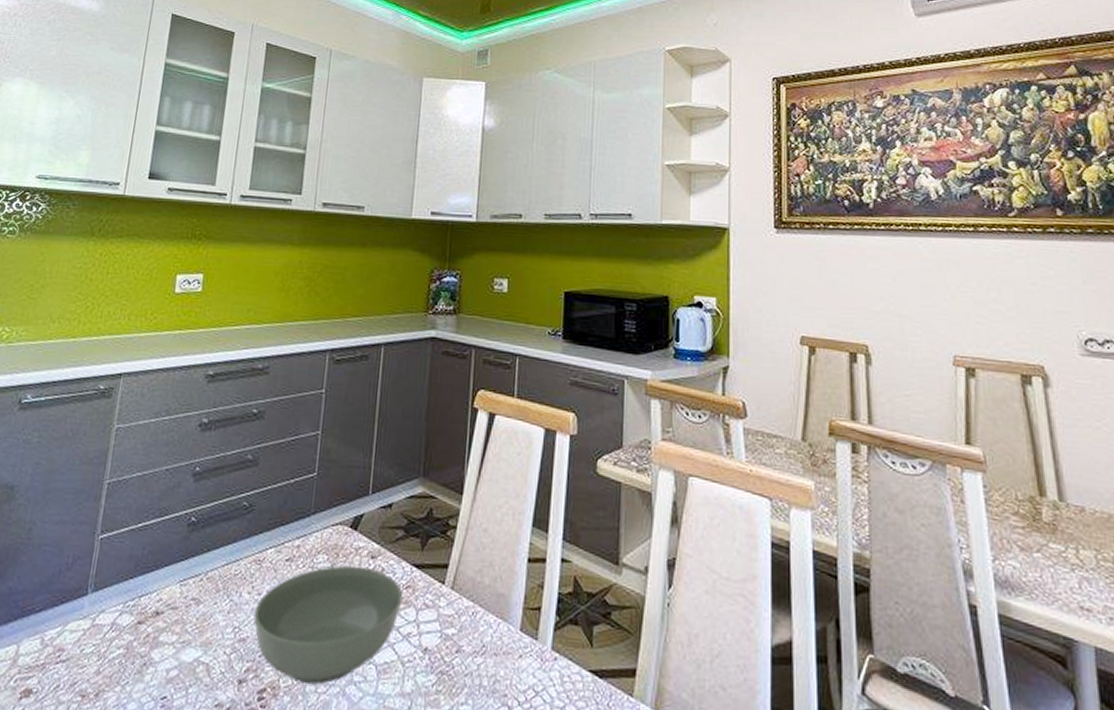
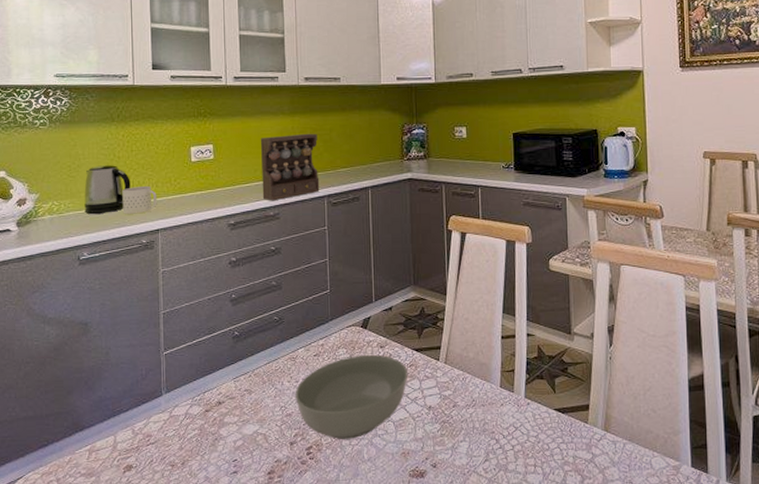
kettle: none [38,287,100,347] -> present [84,165,131,214]
mug: none [83,317,128,352] -> present [122,186,157,214]
spice rack: none [252,270,328,351] -> present [260,133,320,201]

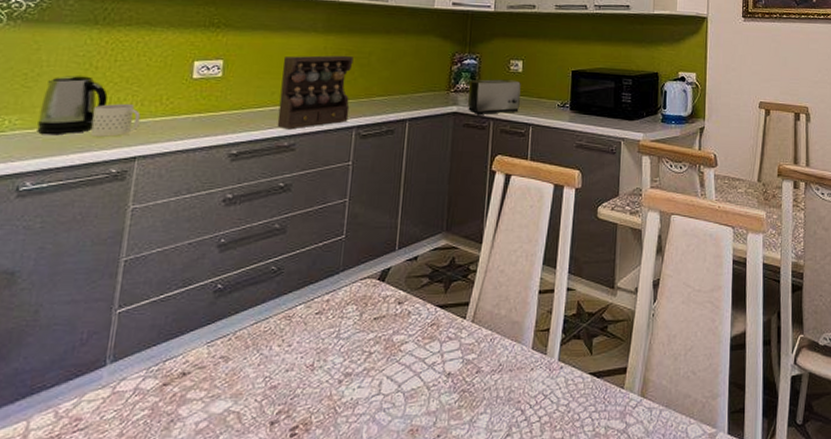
bowl: present [295,354,408,439] -> none [284,312,428,416]
toaster: none [419,146,467,179] -> present [467,79,521,114]

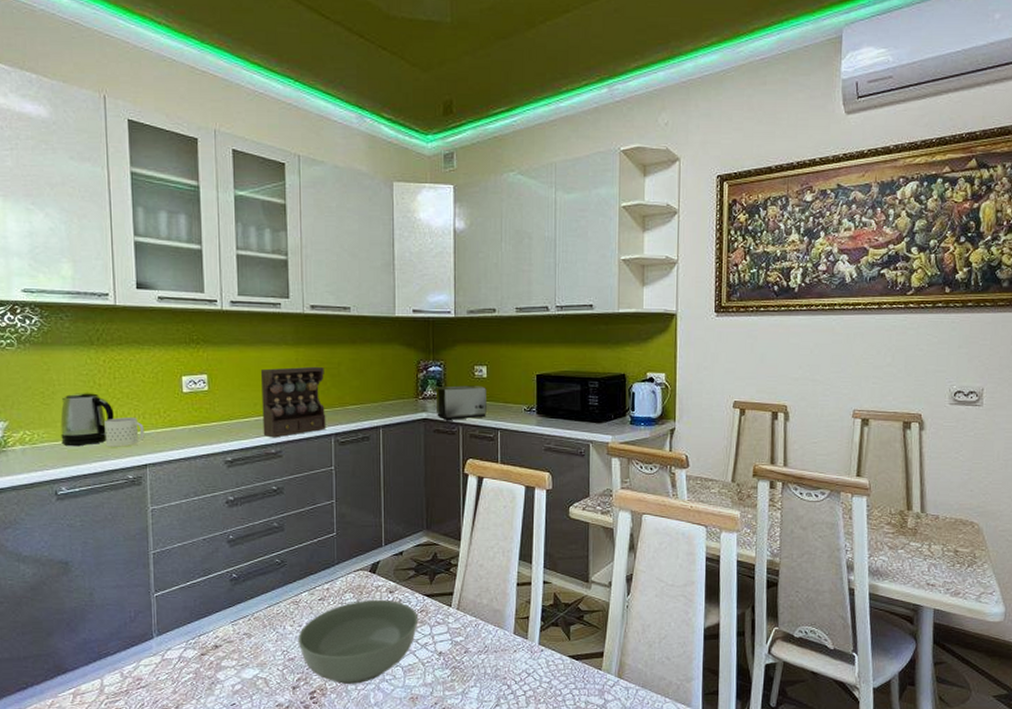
bowl: none [284,312,428,416] -> present [298,599,419,684]

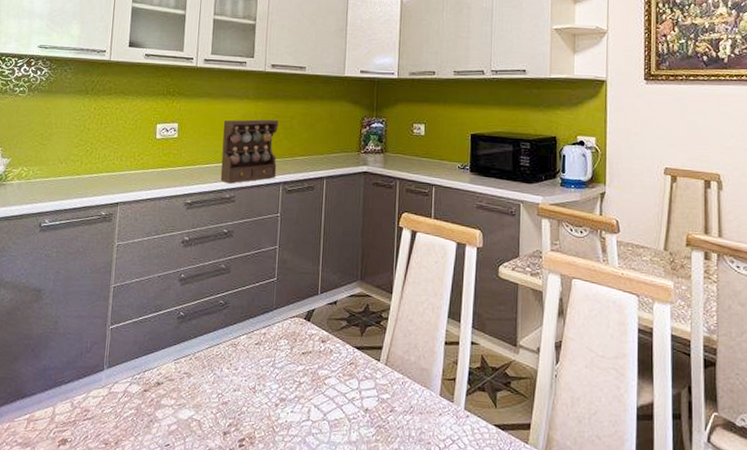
kettle: present [60,393,114,445] -> none [51,135,97,183]
mug: present [104,418,145,447] -> none [86,159,120,186]
bowl: present [298,599,419,684] -> none [232,348,348,435]
toaster: present [435,385,487,420] -> none [375,141,424,175]

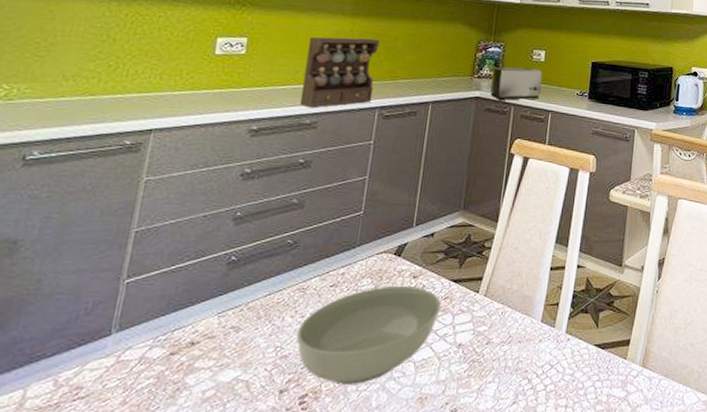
bowl: none [232,348,348,435] -> present [296,285,442,384]
toaster: none [375,141,424,175] -> present [489,67,543,100]

